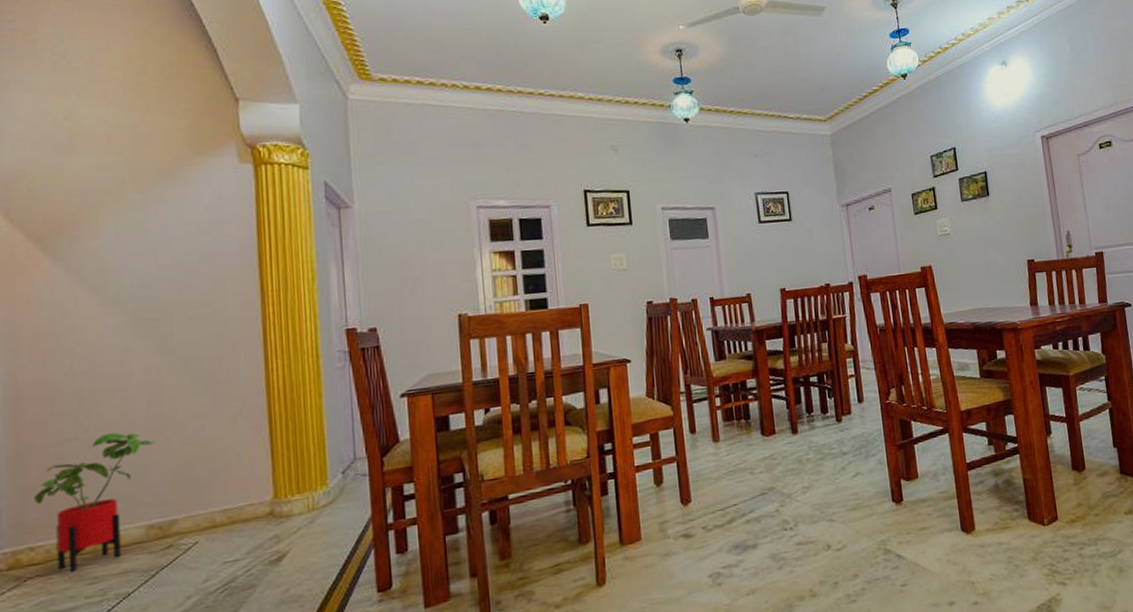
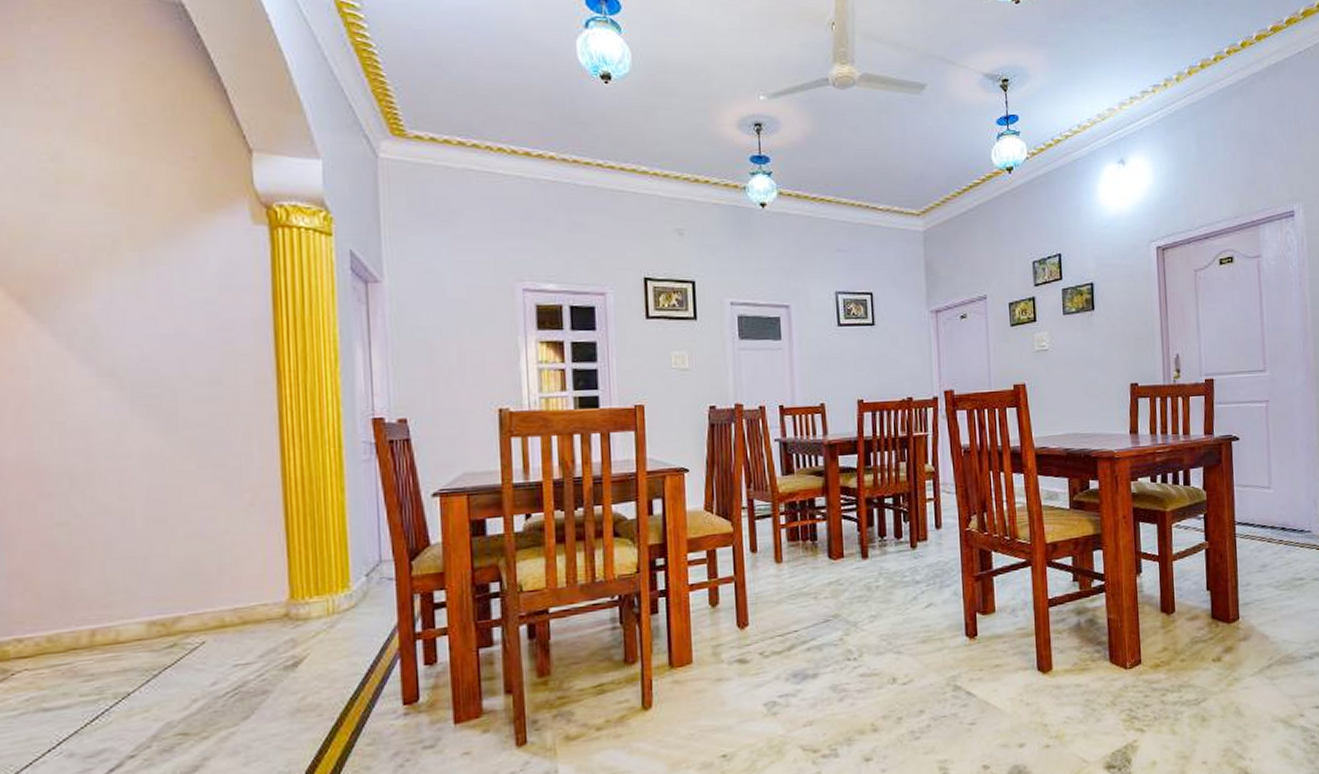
house plant: present [33,432,156,572] -> none [20,518,158,667]

